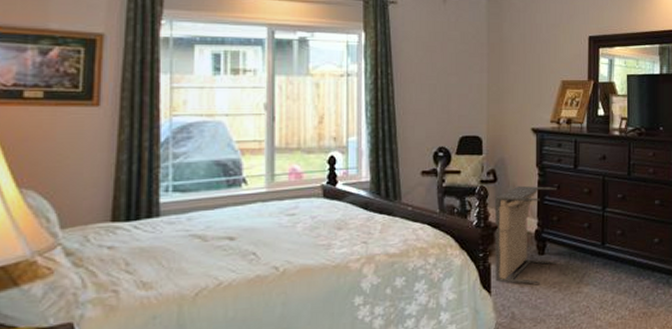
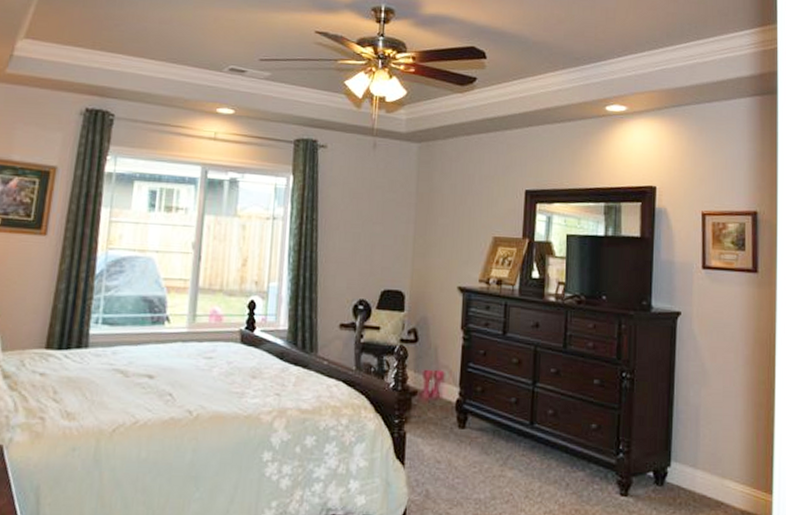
laundry hamper: present [495,185,557,284] -> none [410,348,483,461]

